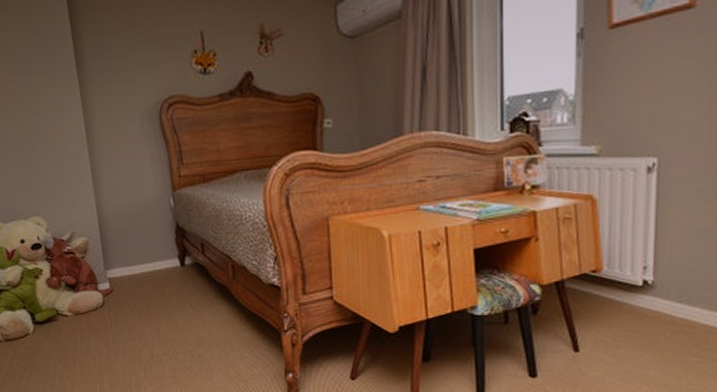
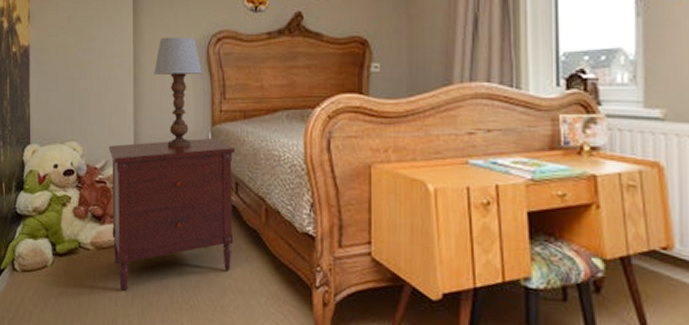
dresser: none [73,204,205,351] -> present [109,138,235,292]
table lamp: none [108,104,157,216] -> present [154,36,202,148]

